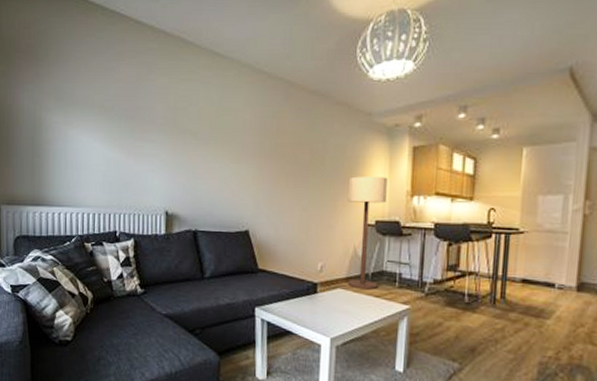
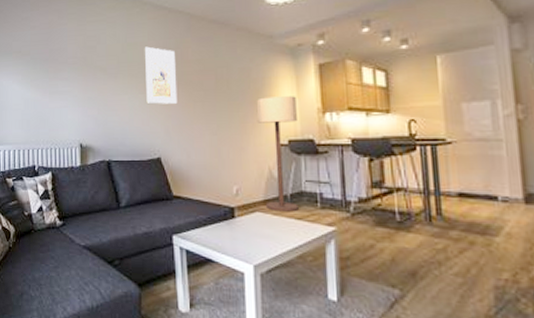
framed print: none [238,113,271,176] -> present [144,46,178,104]

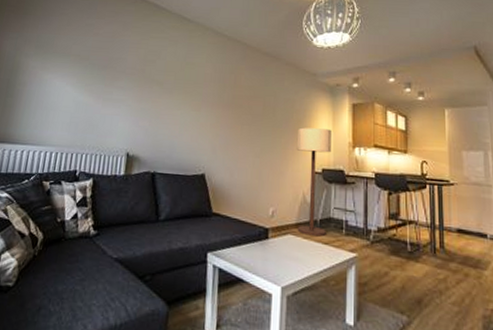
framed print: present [144,46,178,104] -> none [197,68,229,124]

